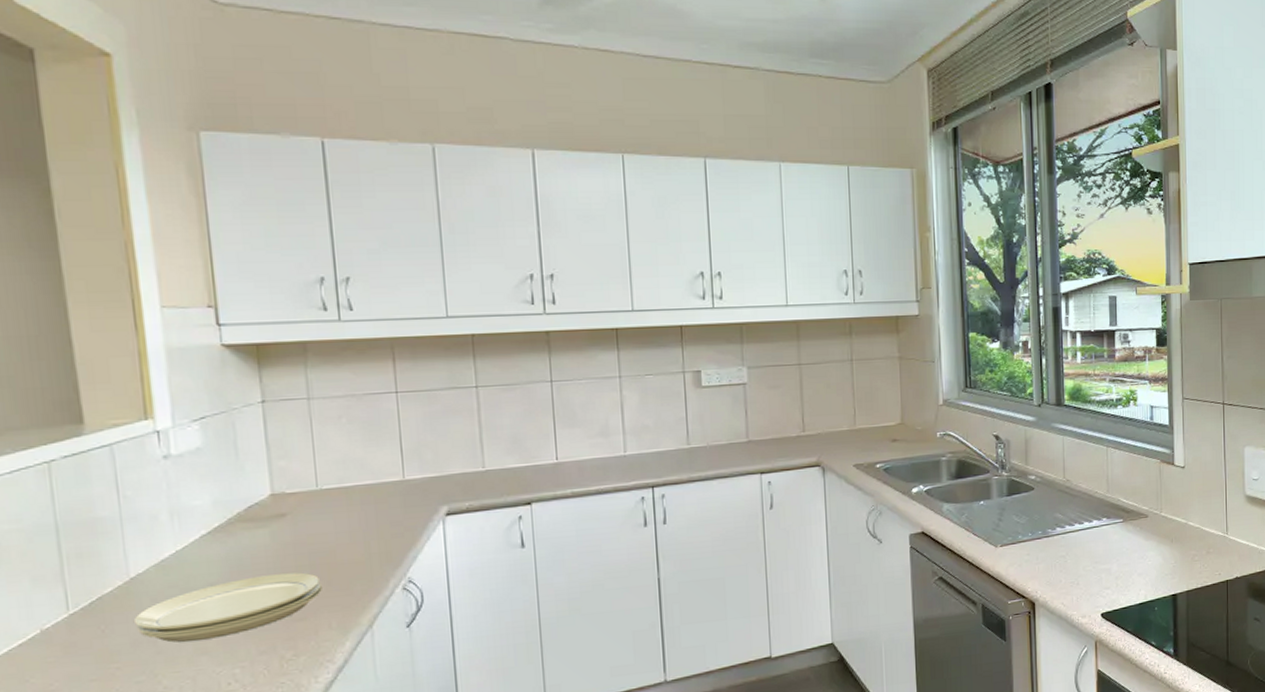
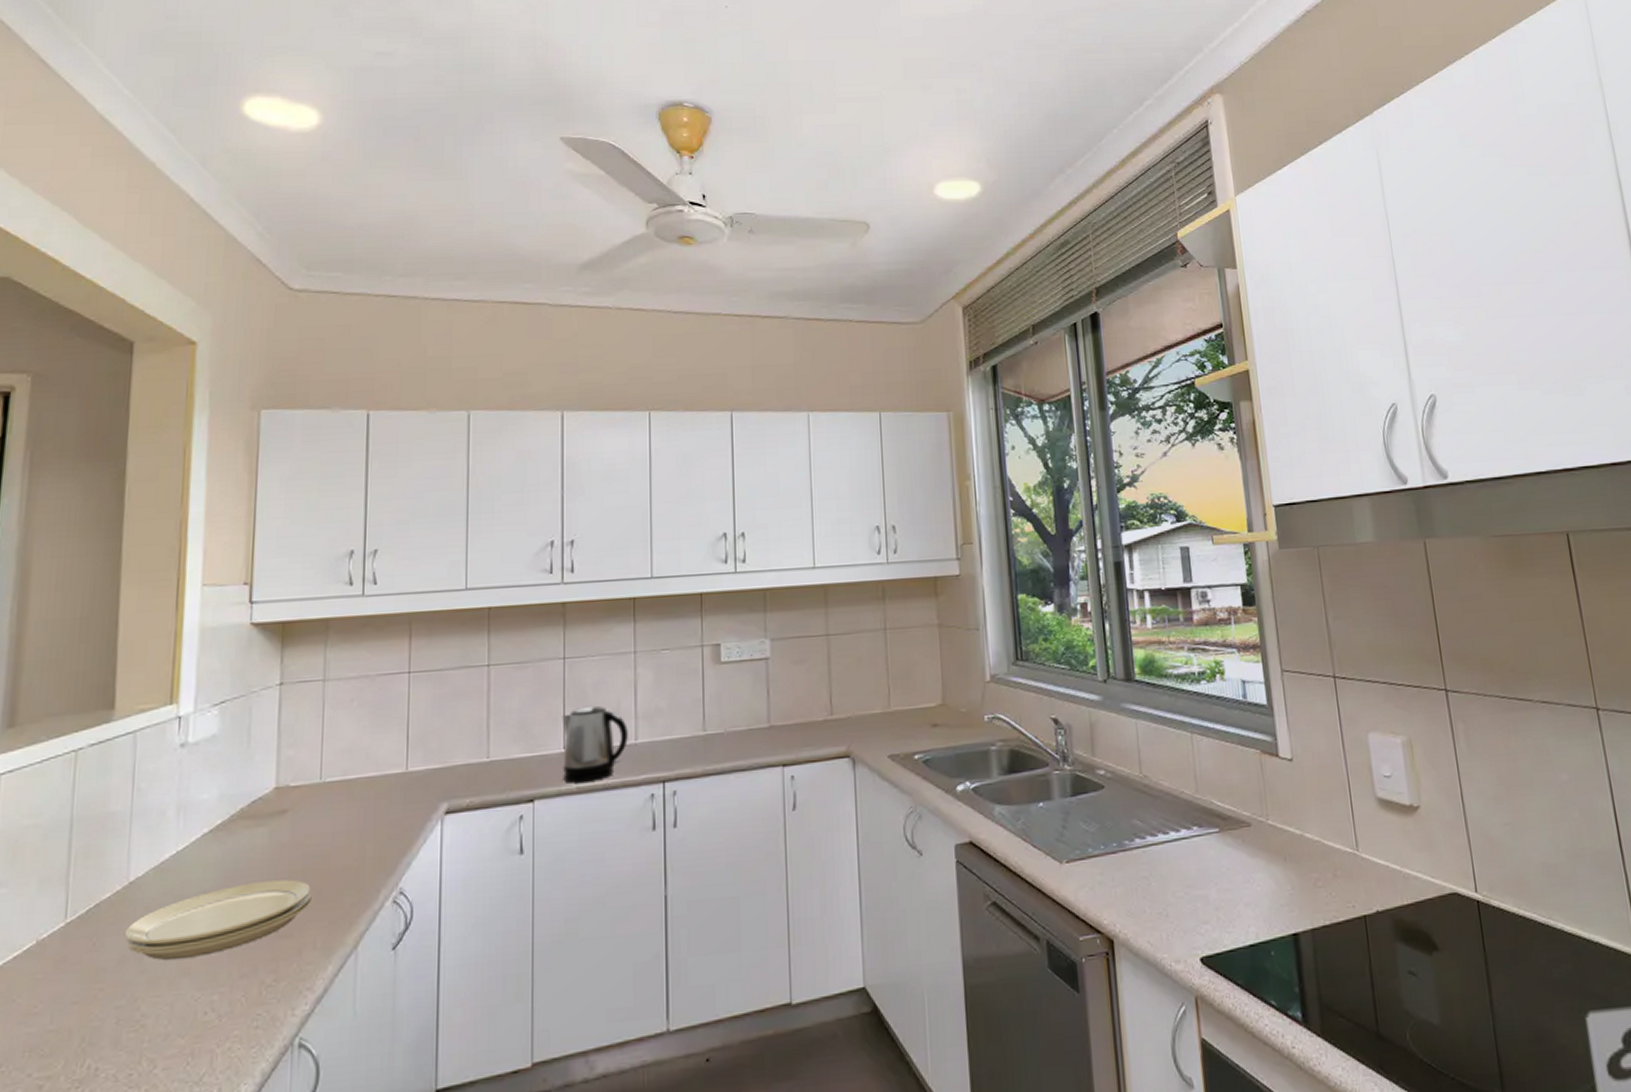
kettle: none [553,422,618,489] -> present [562,705,628,783]

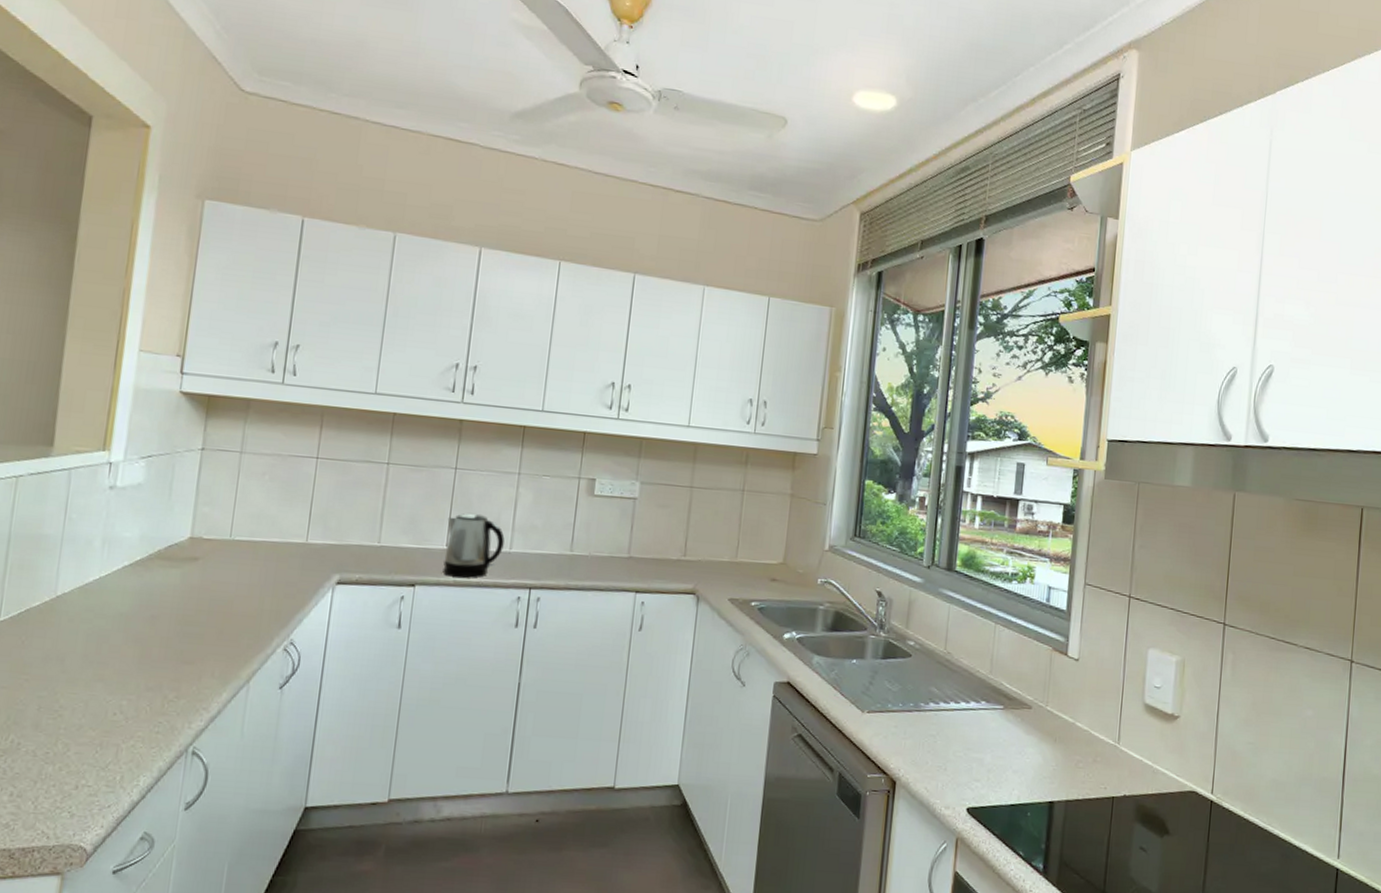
plate: present [124,879,313,960] -> none [49,613,215,667]

